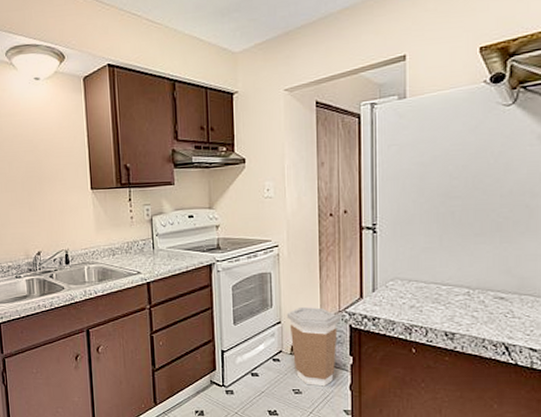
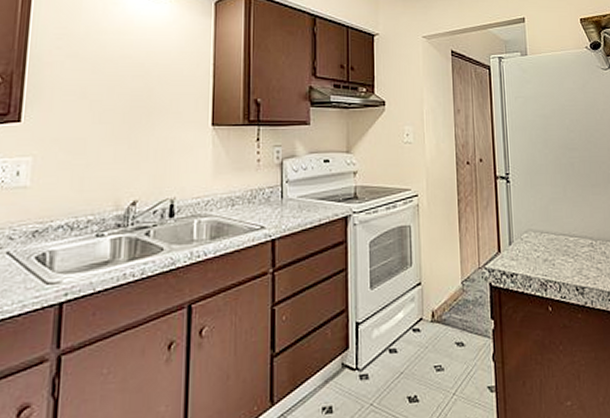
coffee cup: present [286,307,340,387] -> none [427,264,480,360]

